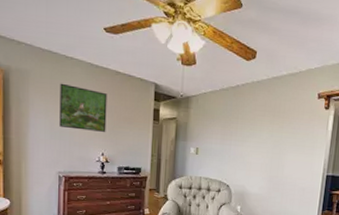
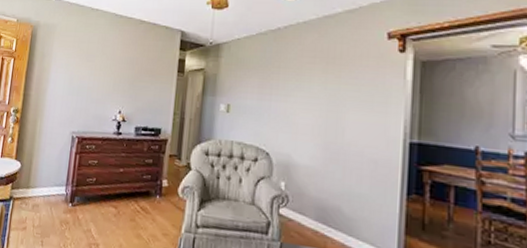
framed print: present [59,83,107,132] -> none [78,35,130,87]

